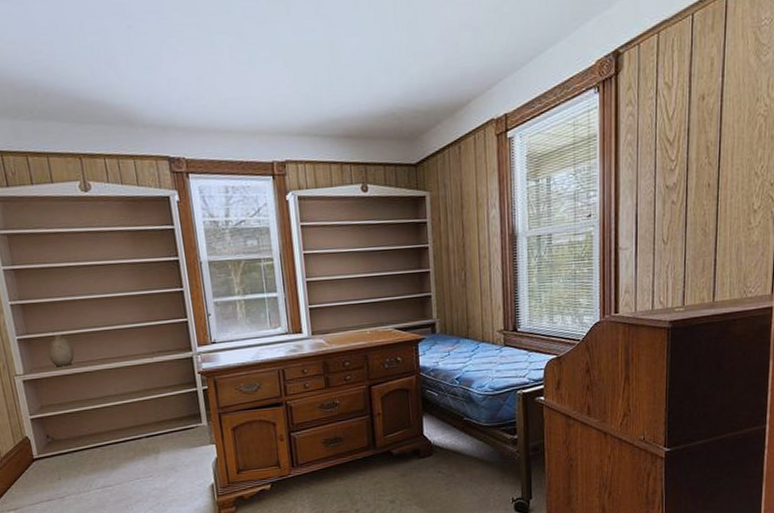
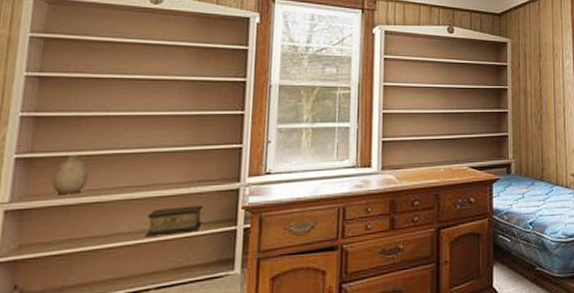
decorative box: none [125,371,170,397] -> present [145,205,204,236]

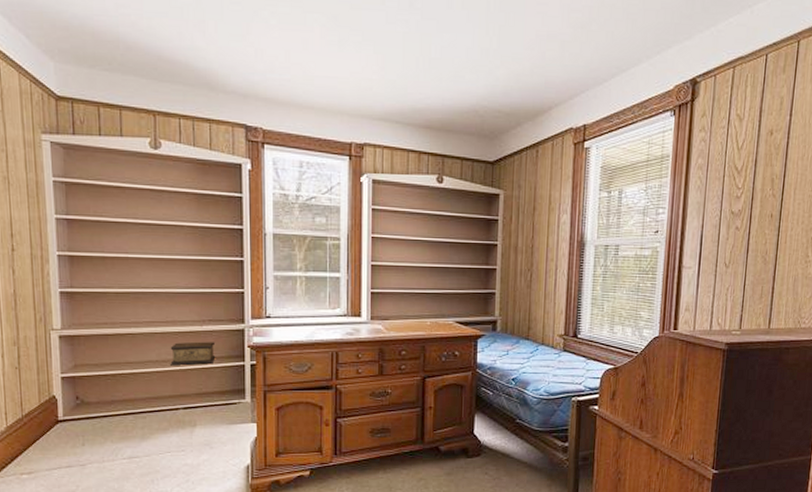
decorative vase: present [51,149,89,195] -> none [91,286,119,326]

